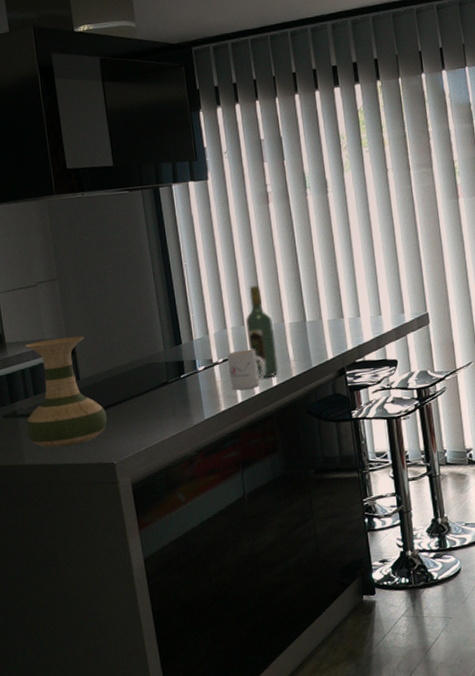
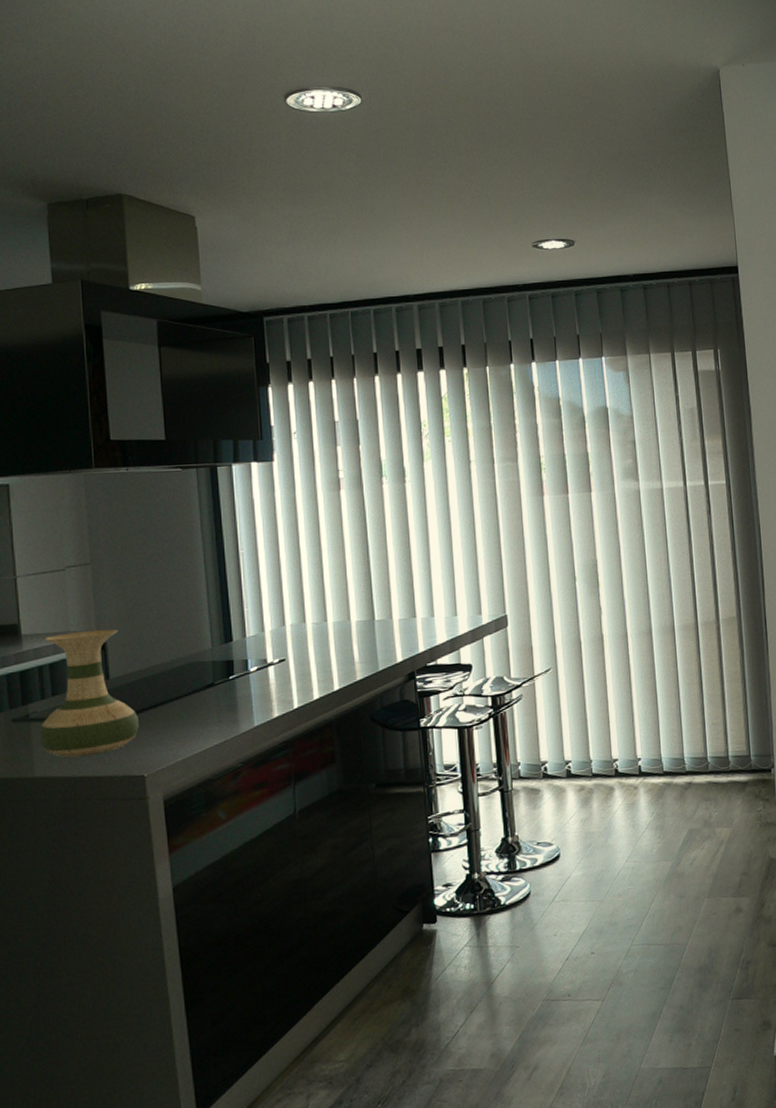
mug: present [227,349,265,390] -> none [284,649,326,694]
wine bottle: present [245,285,279,378] -> none [307,578,342,682]

